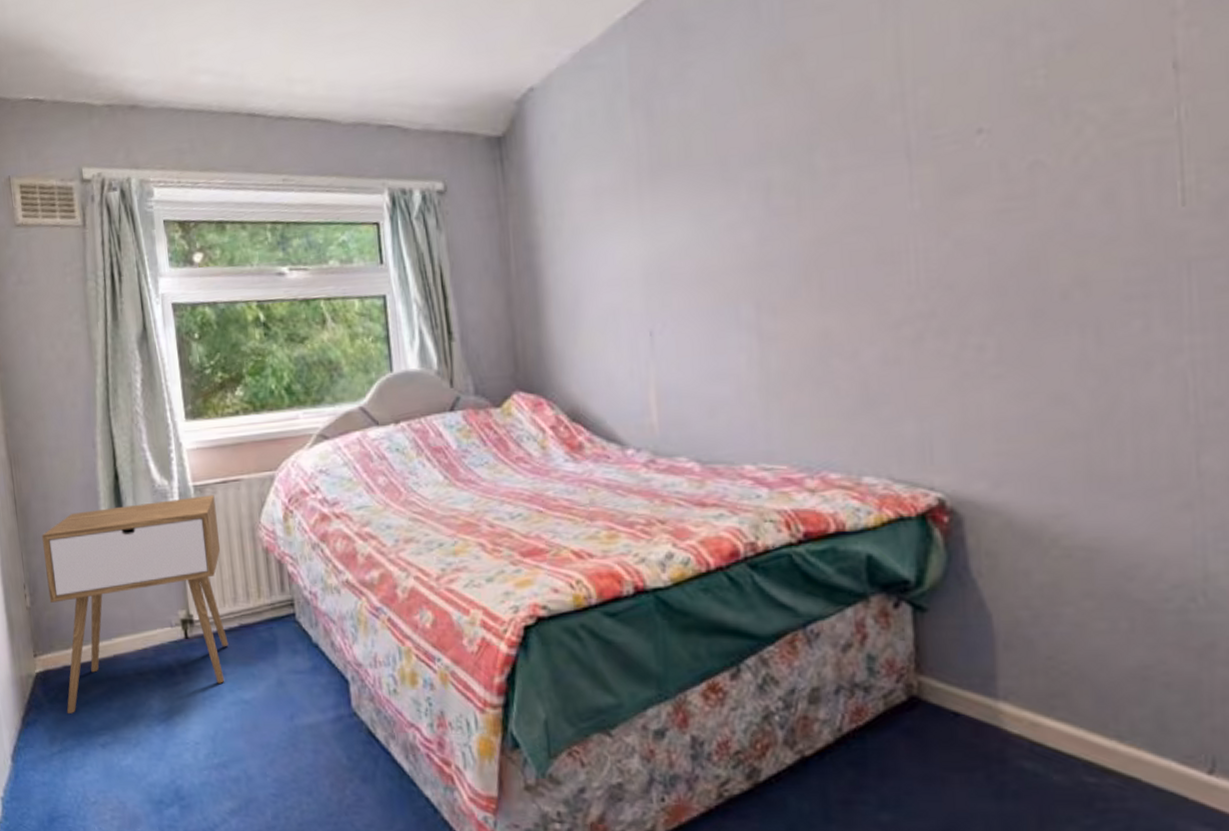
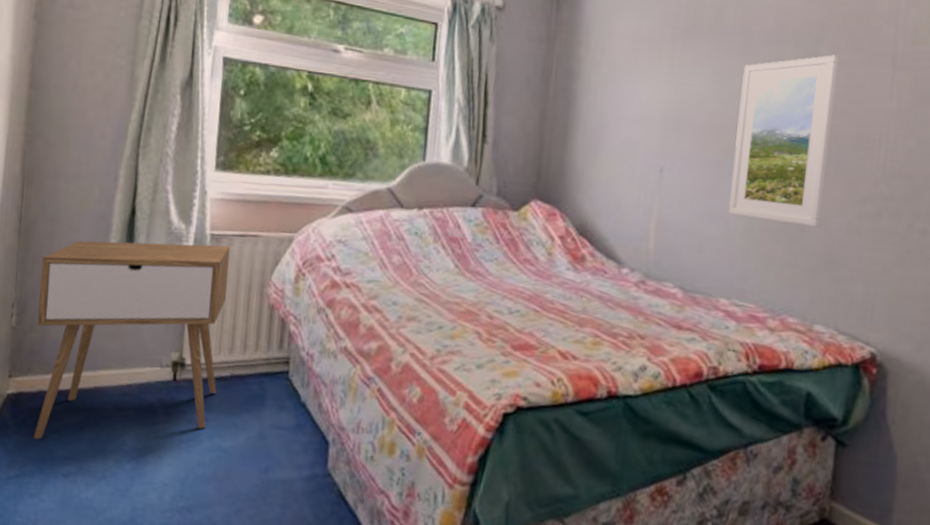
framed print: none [726,162,850,369] -> present [729,55,840,227]

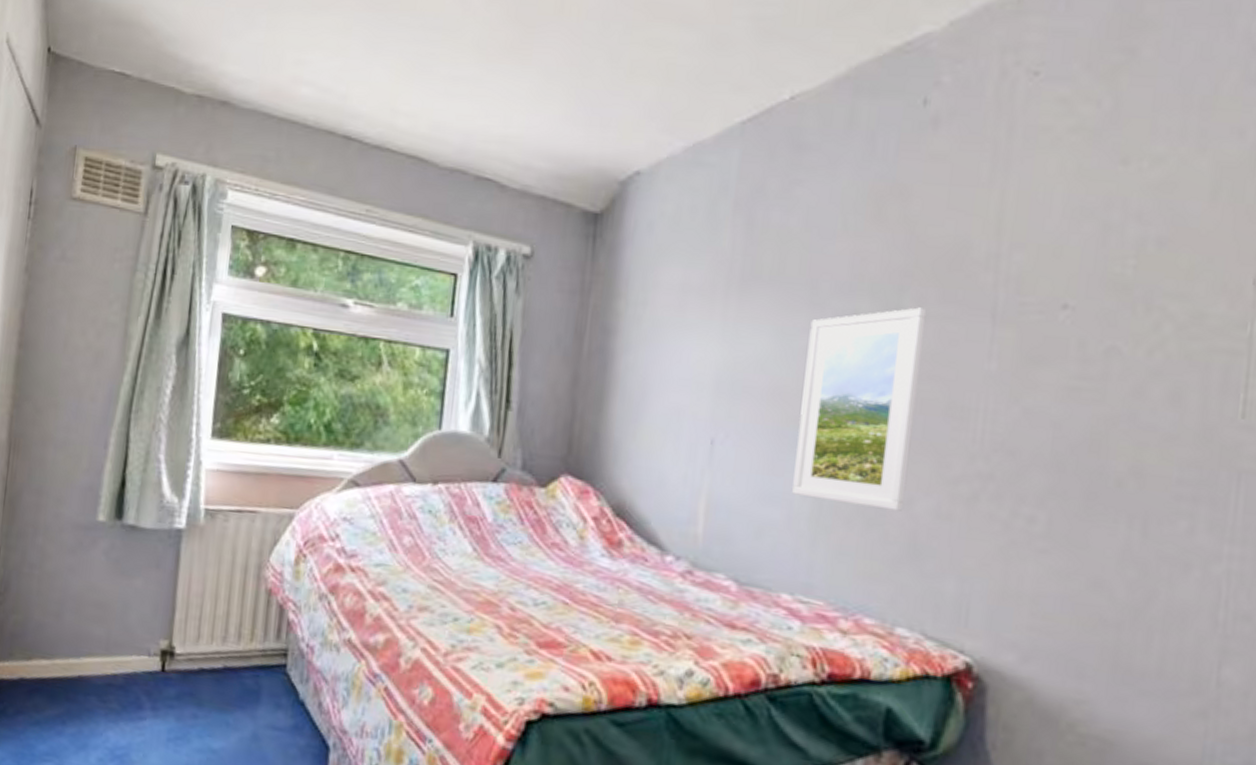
nightstand: present [33,240,230,439] -> none [12,513,226,732]

